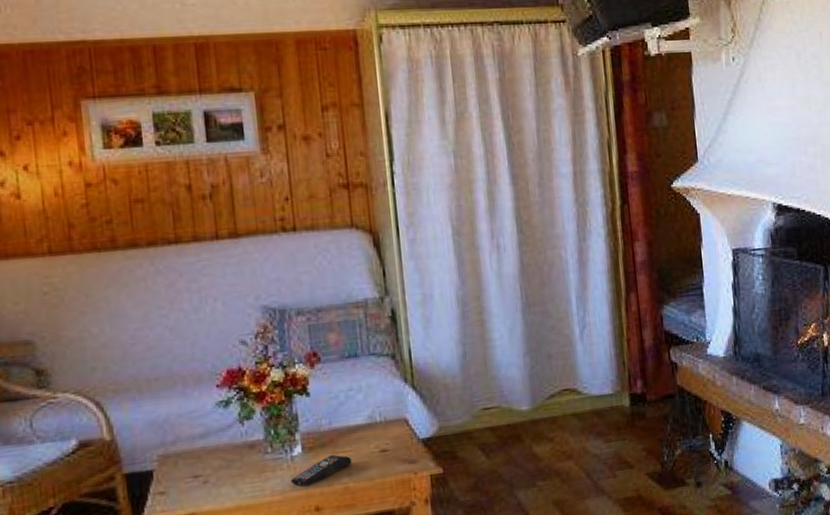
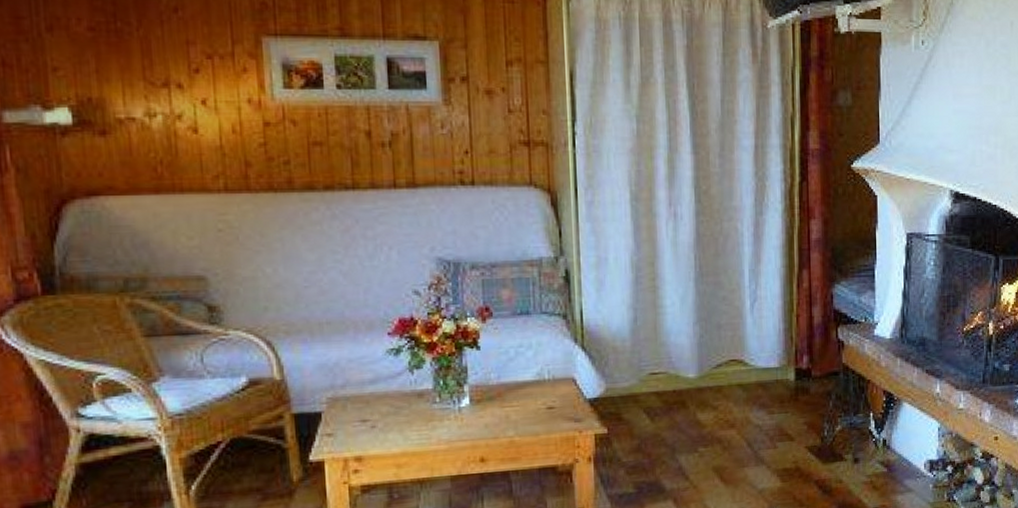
remote control: present [290,454,352,487] -> none [456,408,518,438]

